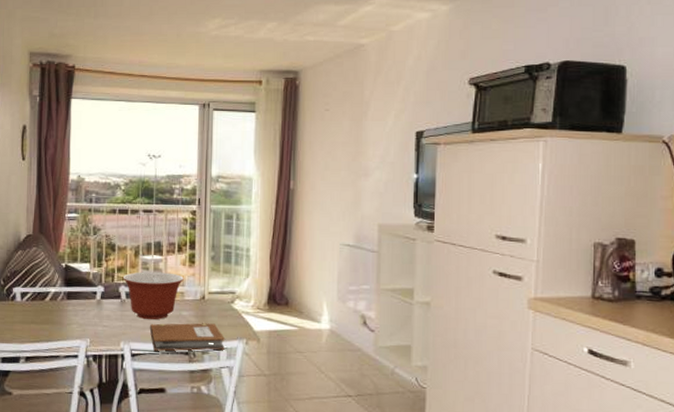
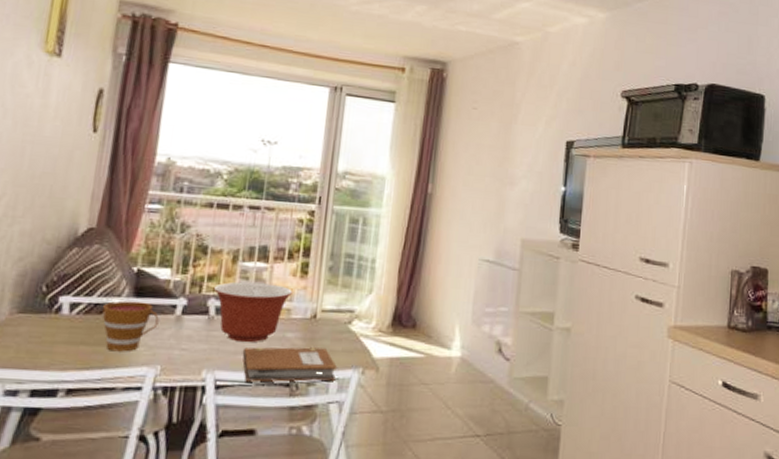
cup: none [44,289,85,329] -> present [102,300,159,352]

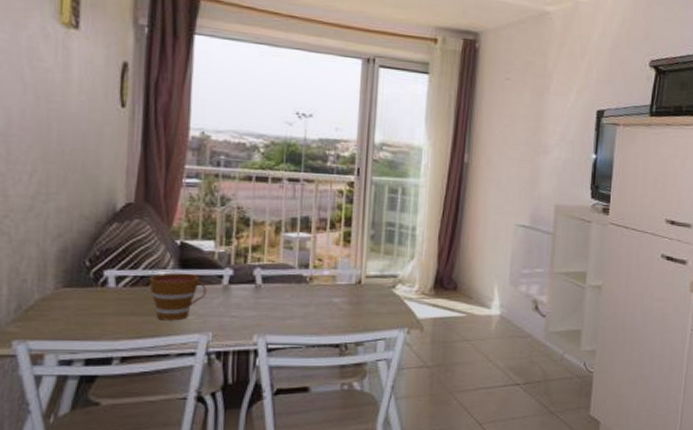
mixing bowl: present [213,282,293,343] -> none [258,251,336,309]
notebook: present [242,347,338,383] -> none [292,311,384,344]

